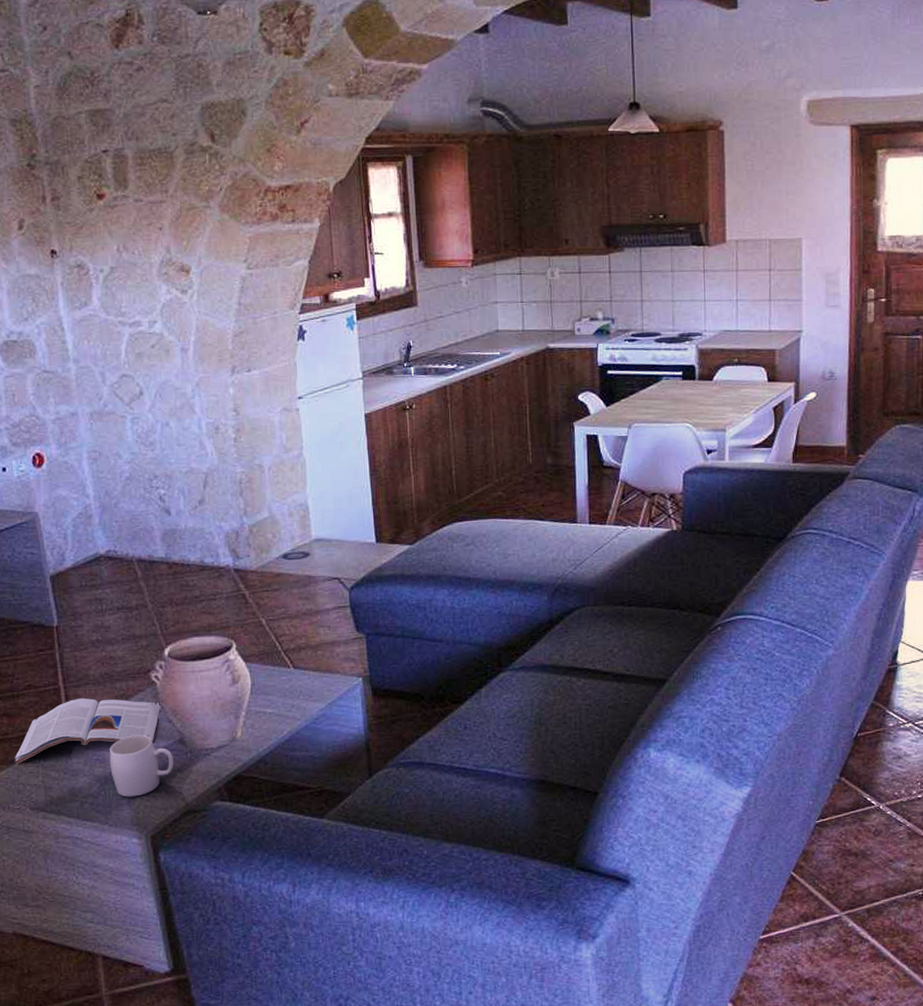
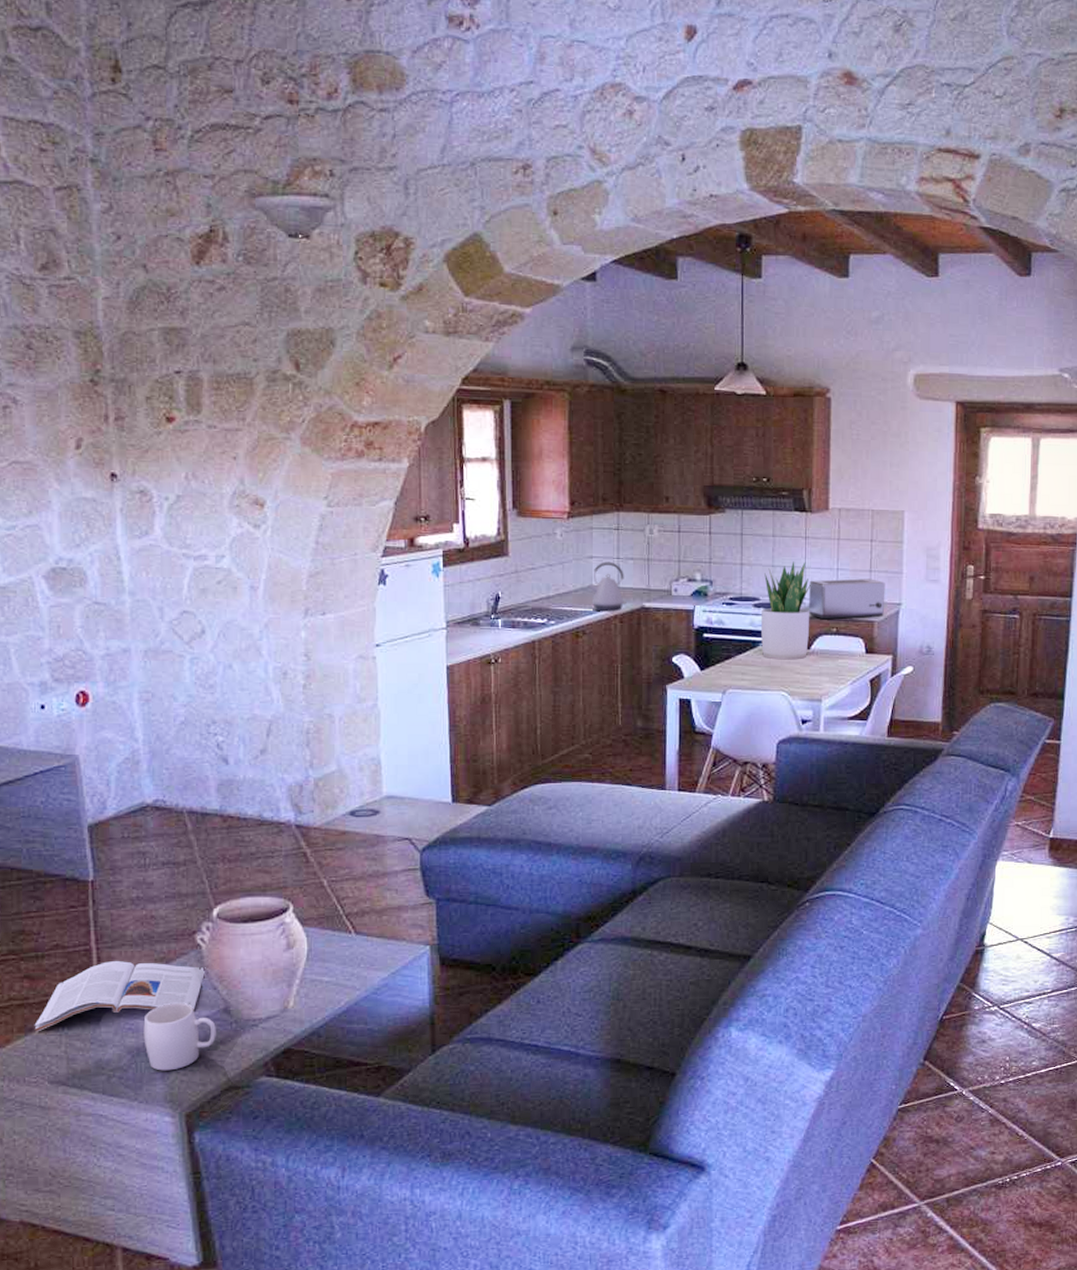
kettle: none [494,306,532,355] -> present [588,561,627,612]
planter: none [663,295,711,393] -> present [761,561,811,660]
toaster: none [709,307,786,351] -> present [809,578,885,620]

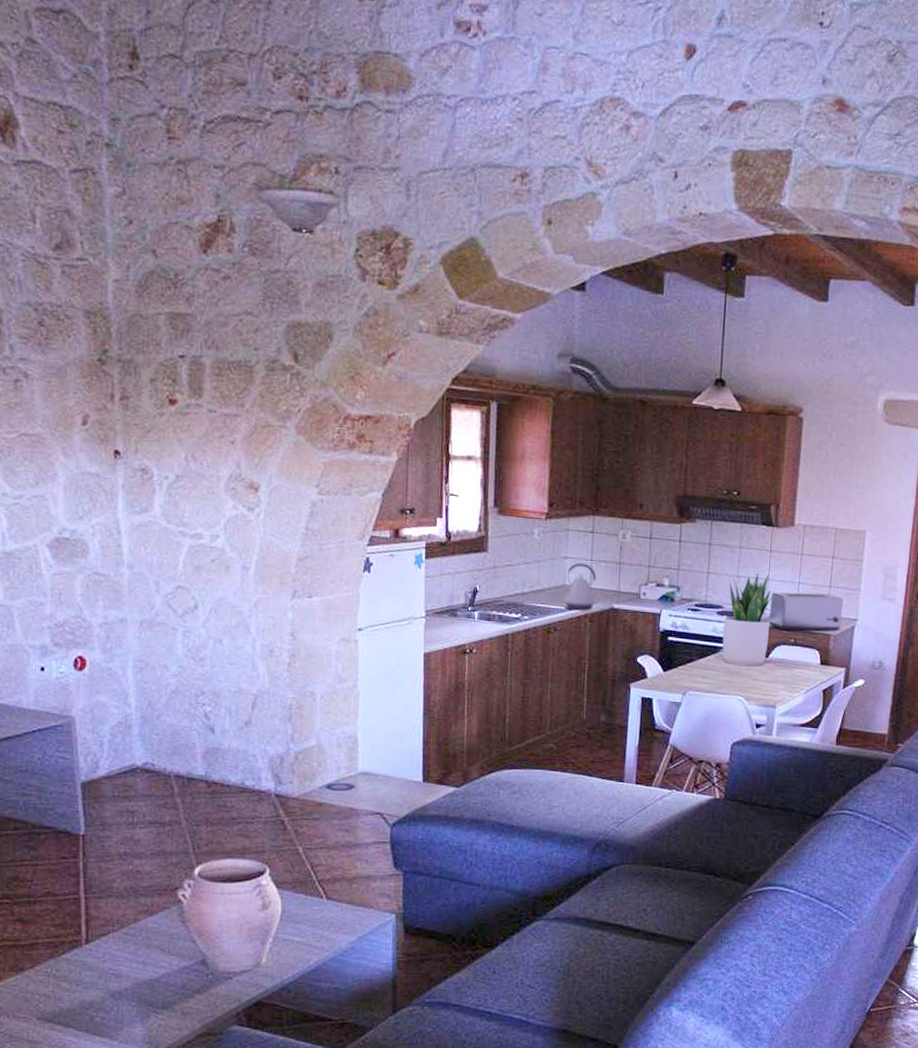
magazine: present [34,960,206,1032] -> none [25,910,186,972]
mug: present [143,1003,216,1071] -> none [126,953,193,1015]

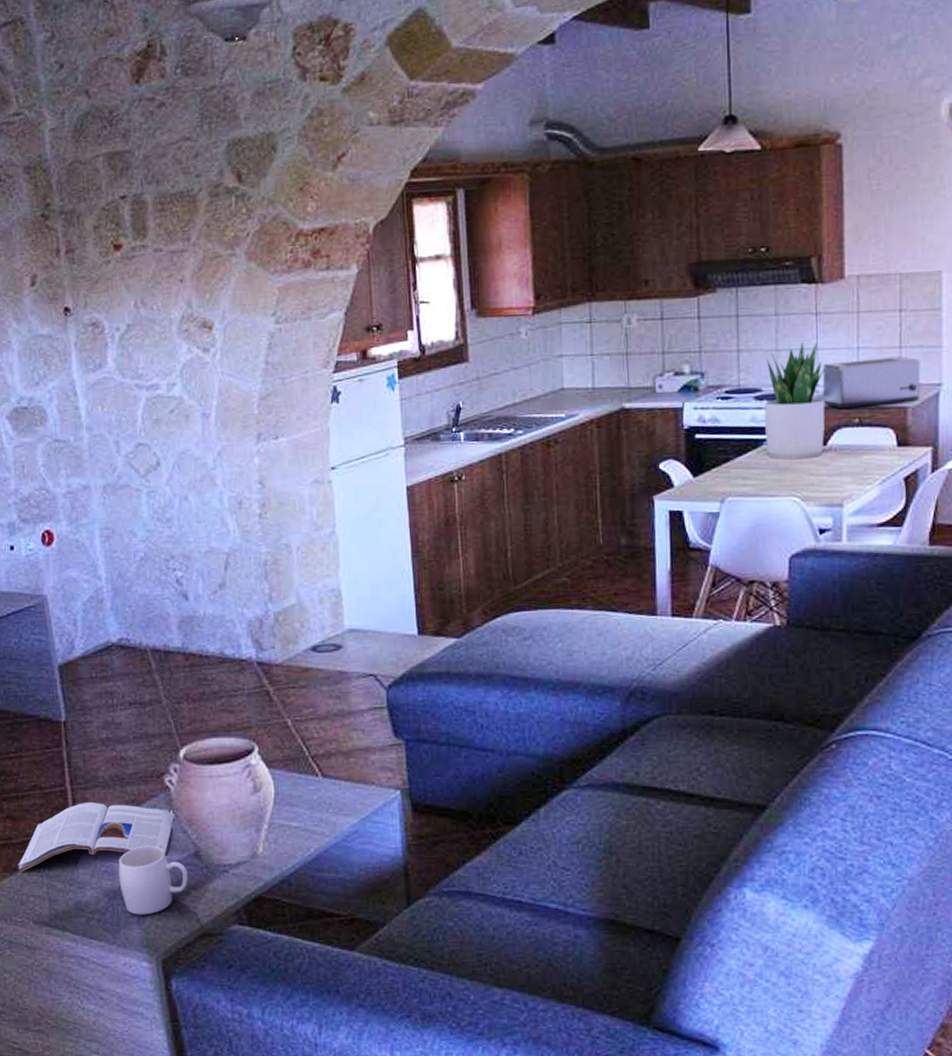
magazine: none [25,910,186,972] -> present [18,801,176,872]
mug: none [126,953,193,1015] -> present [118,847,188,915]
kettle: present [561,562,597,611] -> none [558,359,604,417]

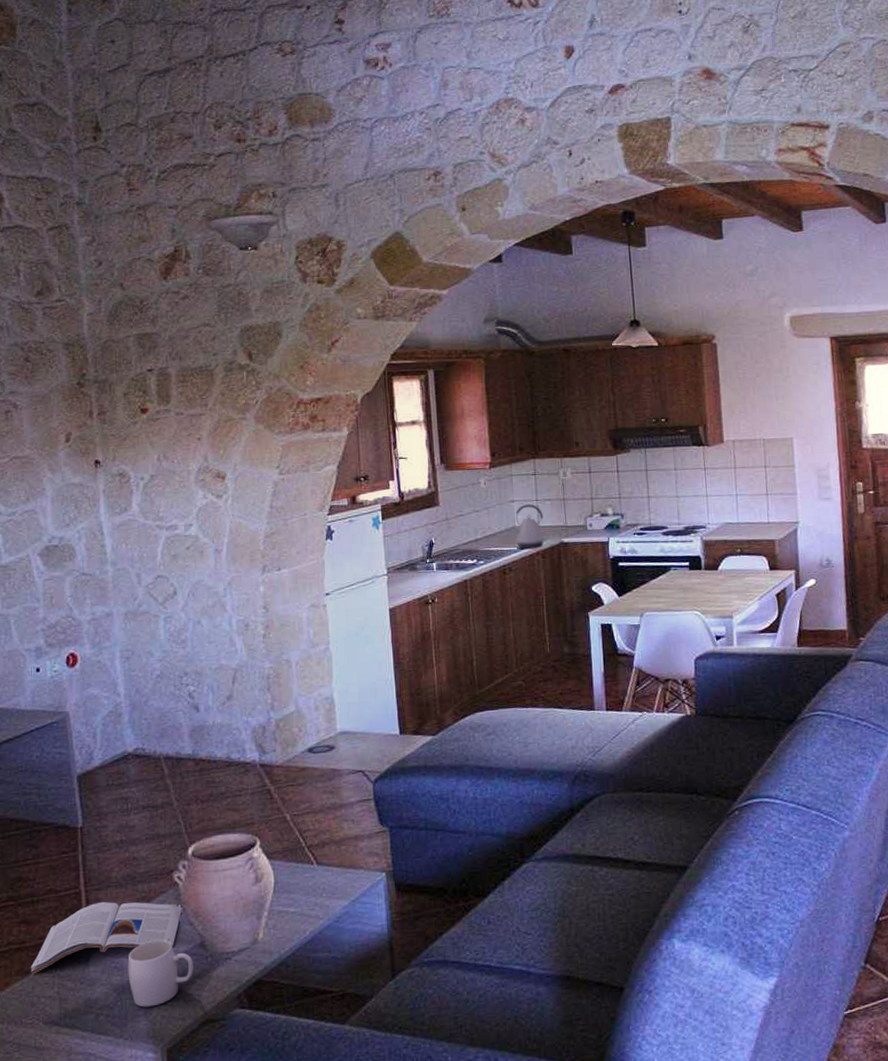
kettle: none [558,359,604,417] -> present [511,504,547,550]
planter: present [765,342,825,460] -> none [670,491,716,582]
toaster: present [823,356,921,409] -> none [712,501,783,542]

